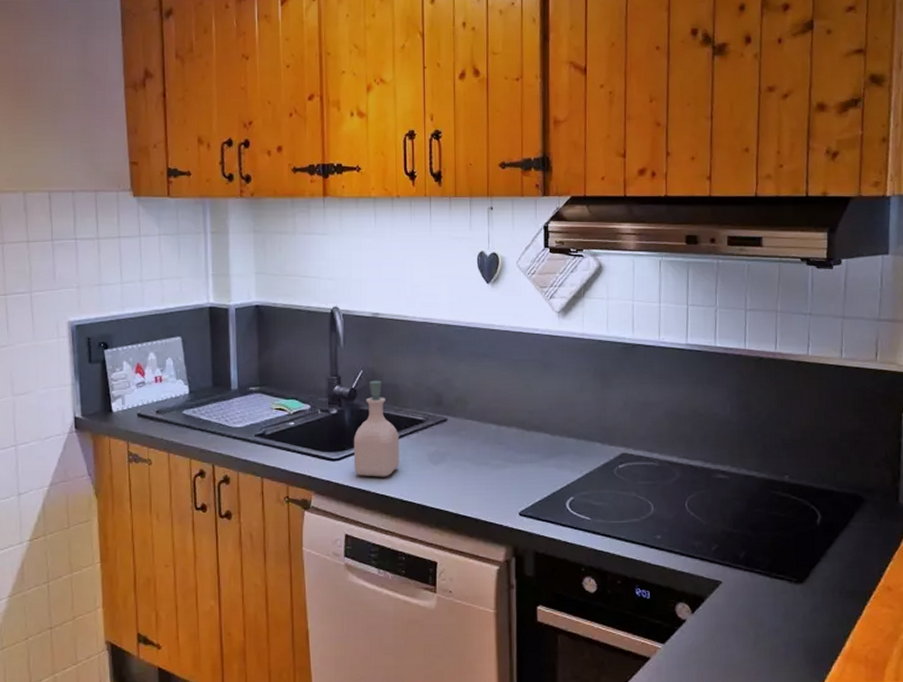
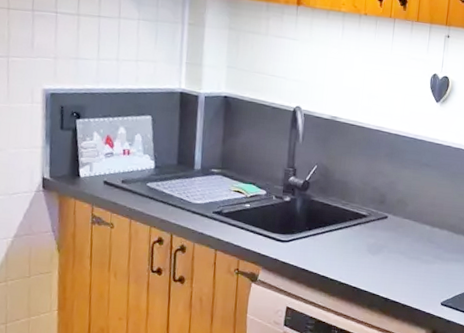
soap bottle: present [353,380,400,477] -> none [300,175,344,261]

